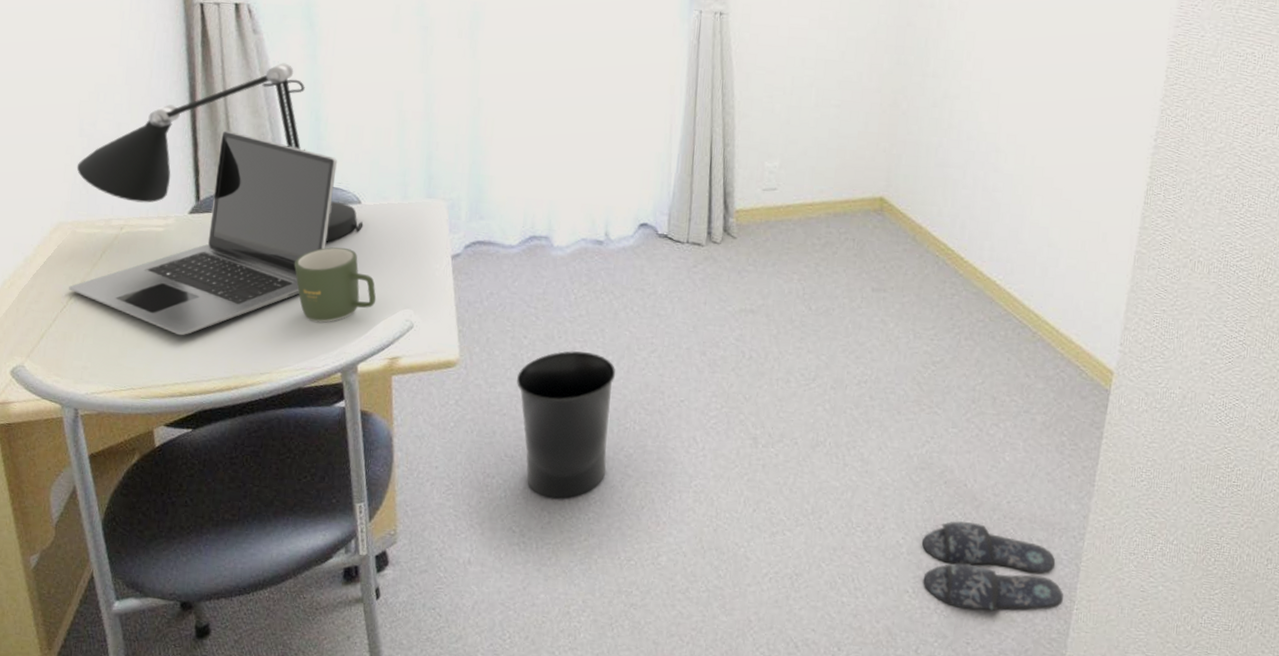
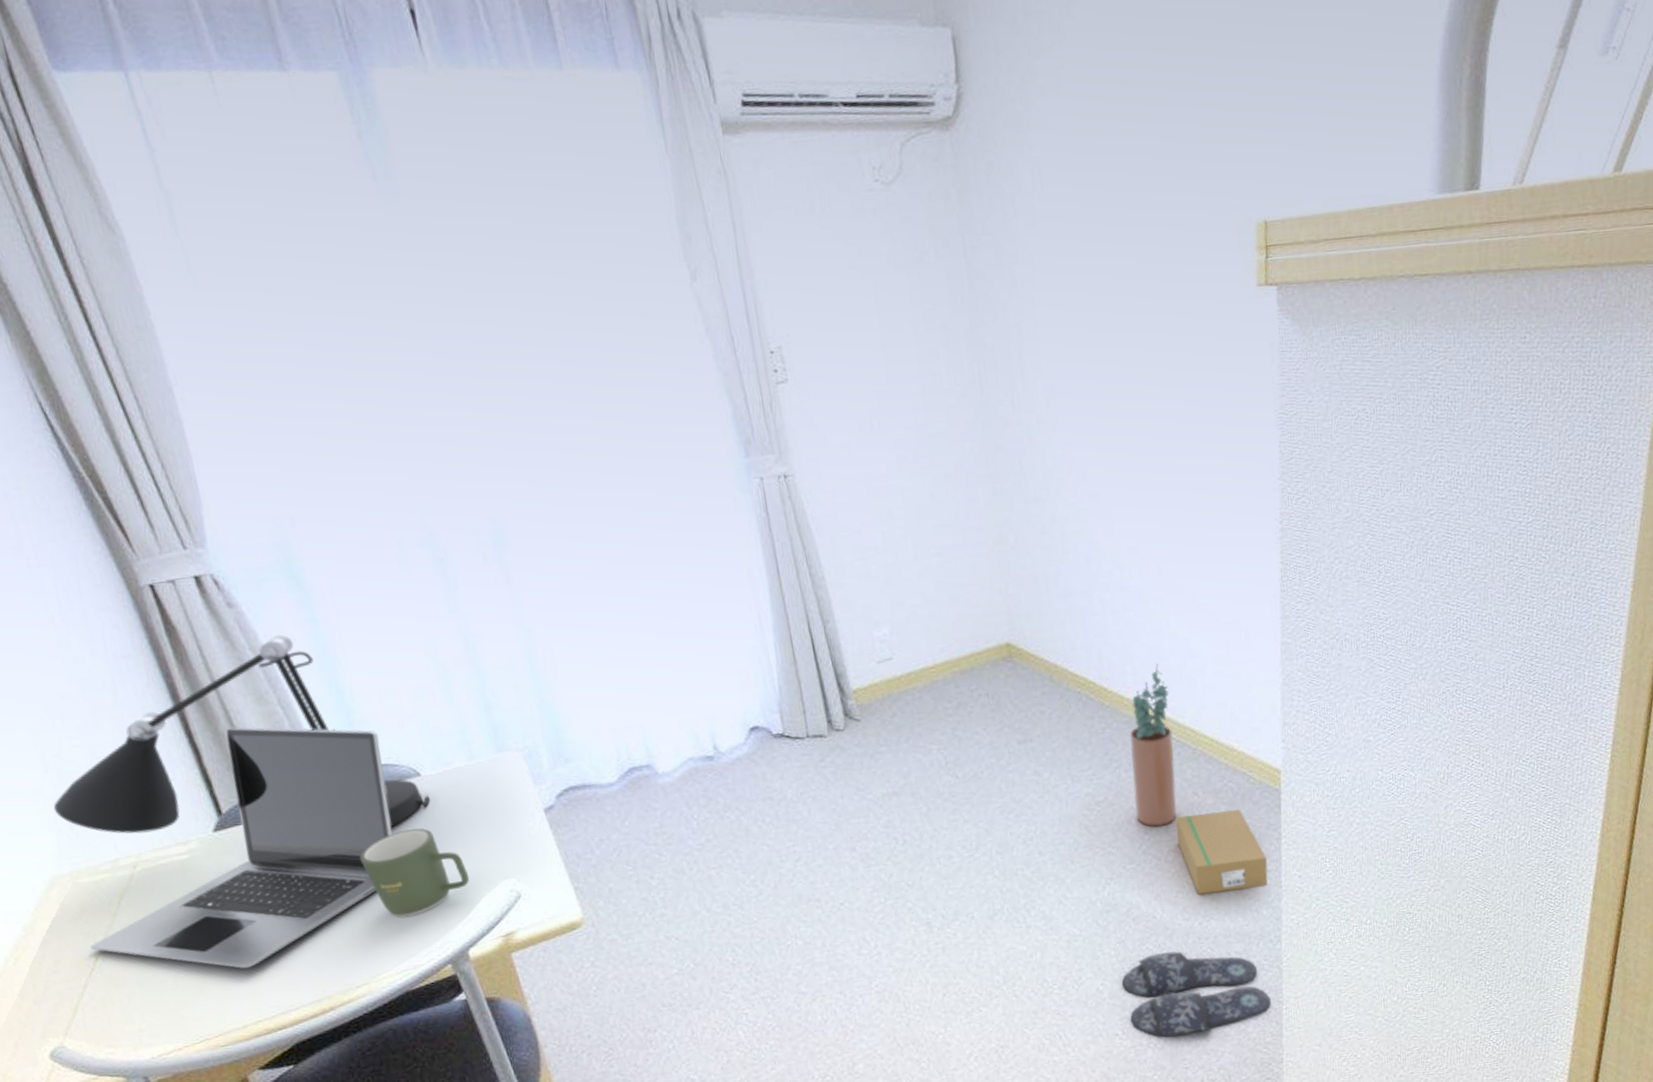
waste bin: present [517,351,616,499] -> none [654,877,778,1037]
vase: none [967,245,1020,400] -> present [1129,663,1177,828]
box: none [1001,393,1086,481] -> present [1175,809,1268,895]

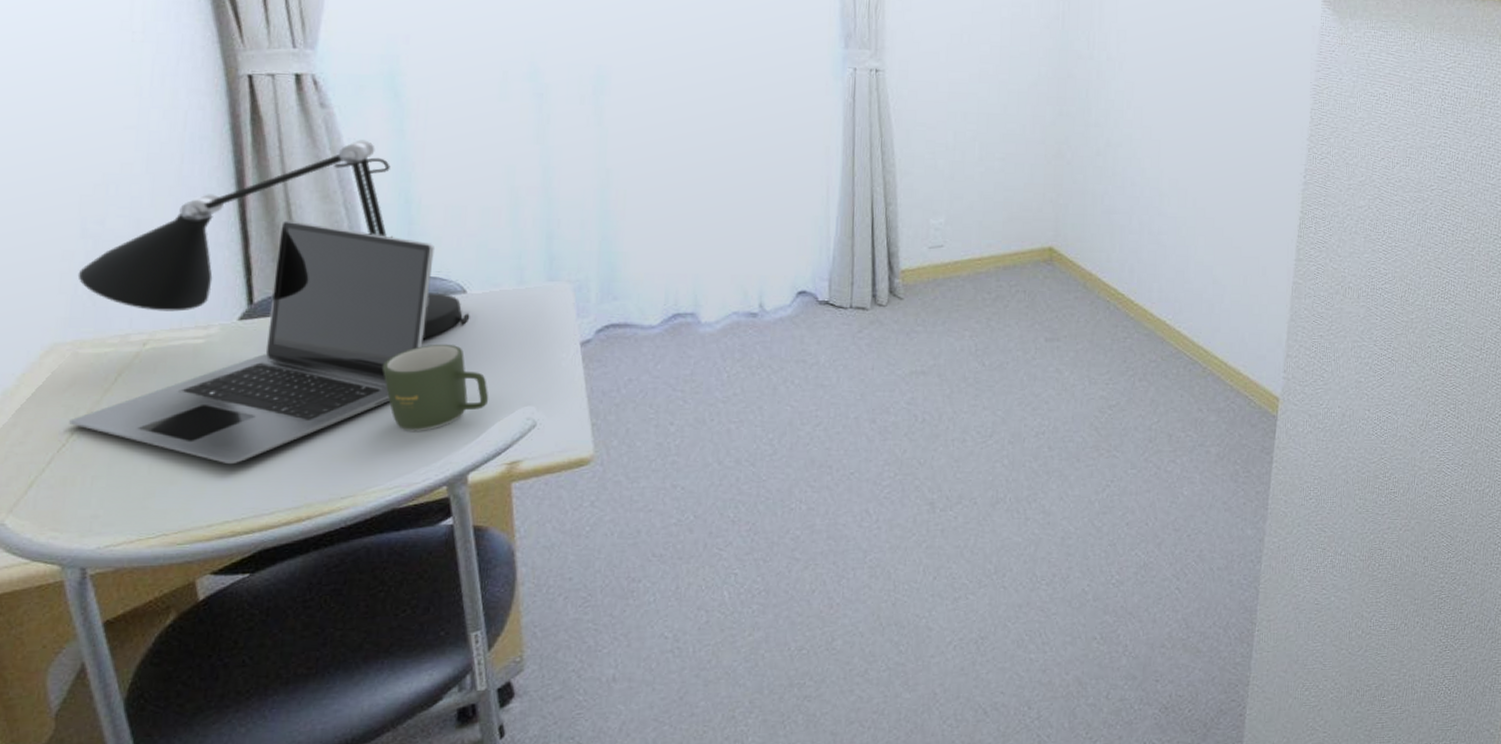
slippers: present [1122,951,1272,1038] -> none [1108,560,1246,648]
vase: present [1129,663,1177,828] -> none [1143,285,1188,438]
box: present [1175,809,1268,895] -> none [1177,429,1258,507]

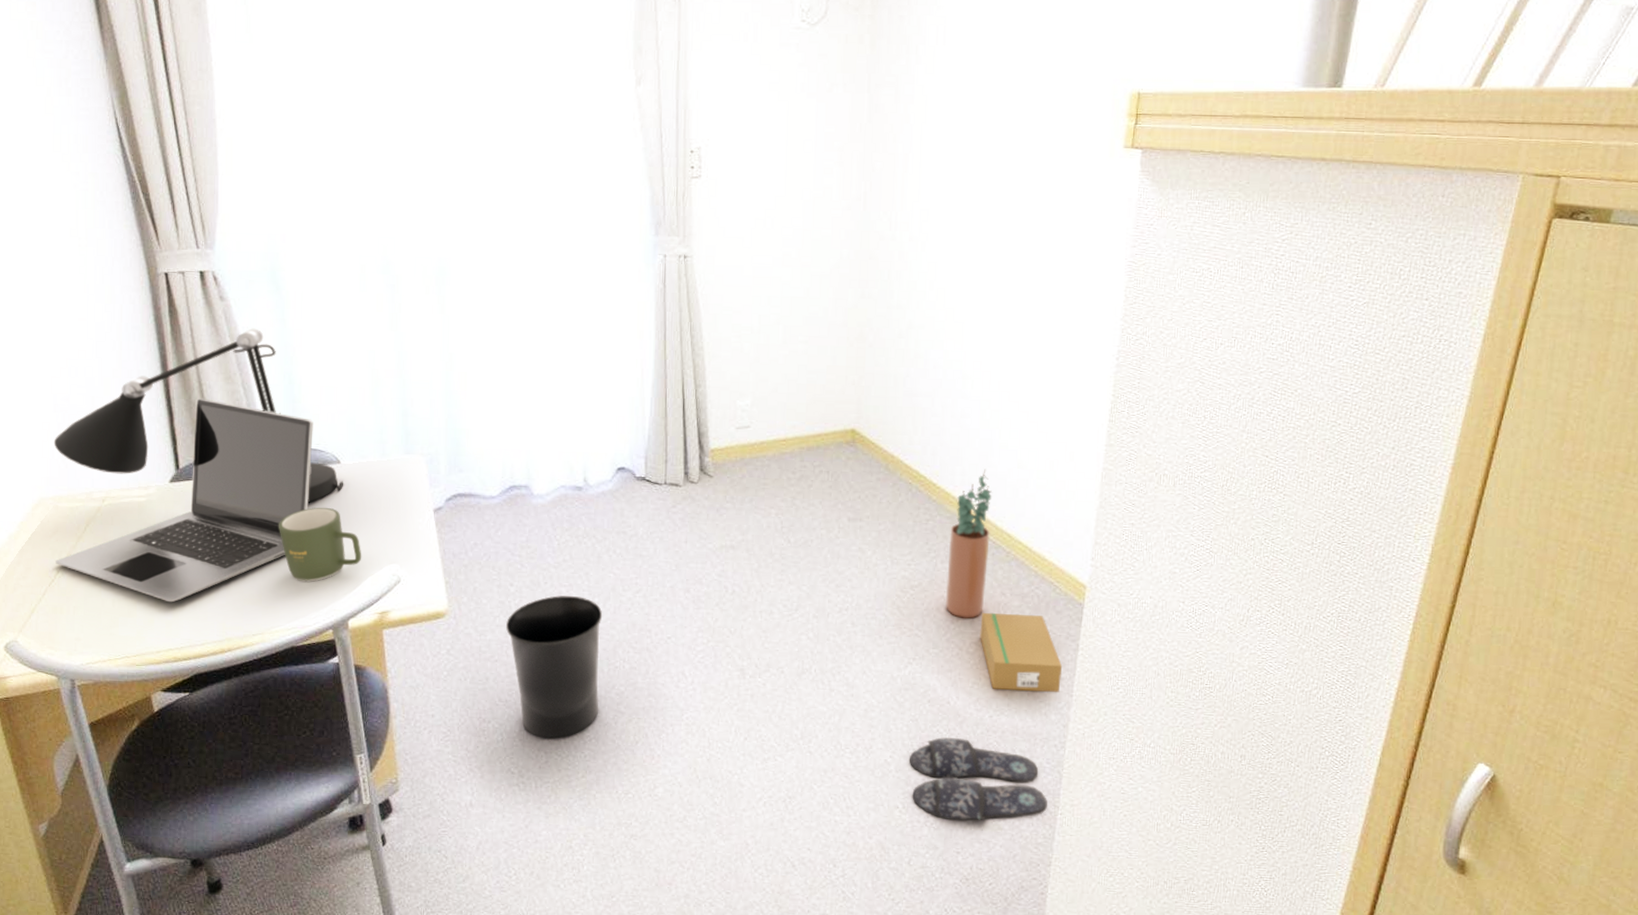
waste bin: none [664,433,778,596] -> present [506,595,603,740]
slippers: none [1108,560,1246,648] -> present [910,737,1048,821]
vase: none [1143,285,1188,438] -> present [945,469,992,619]
box: none [1177,429,1258,507] -> present [980,612,1063,692]

